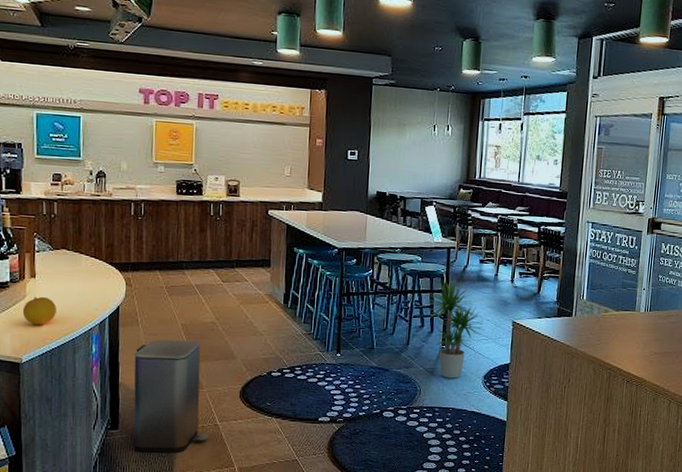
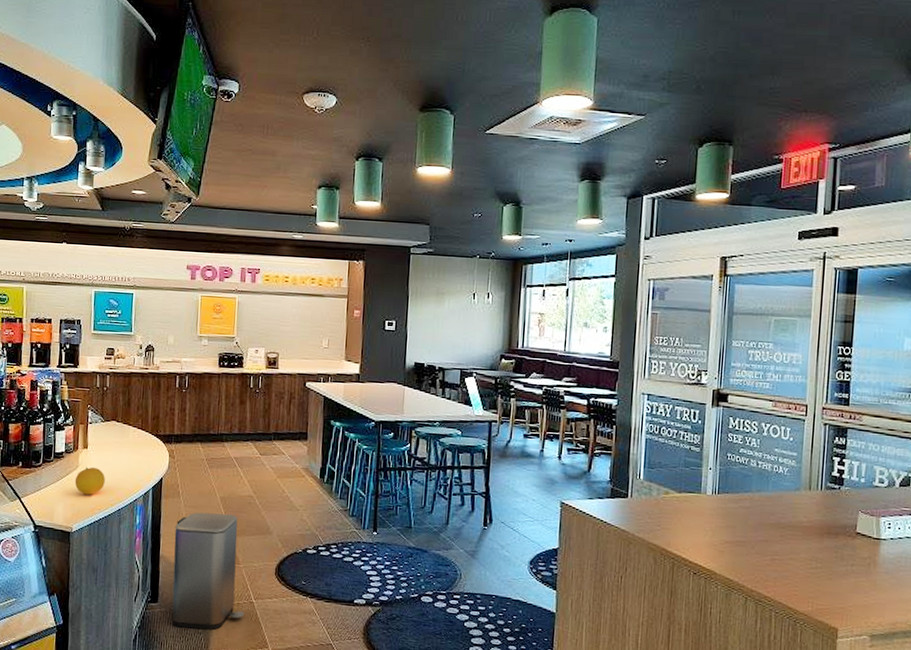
potted plant: present [423,278,485,379] -> none [464,454,530,563]

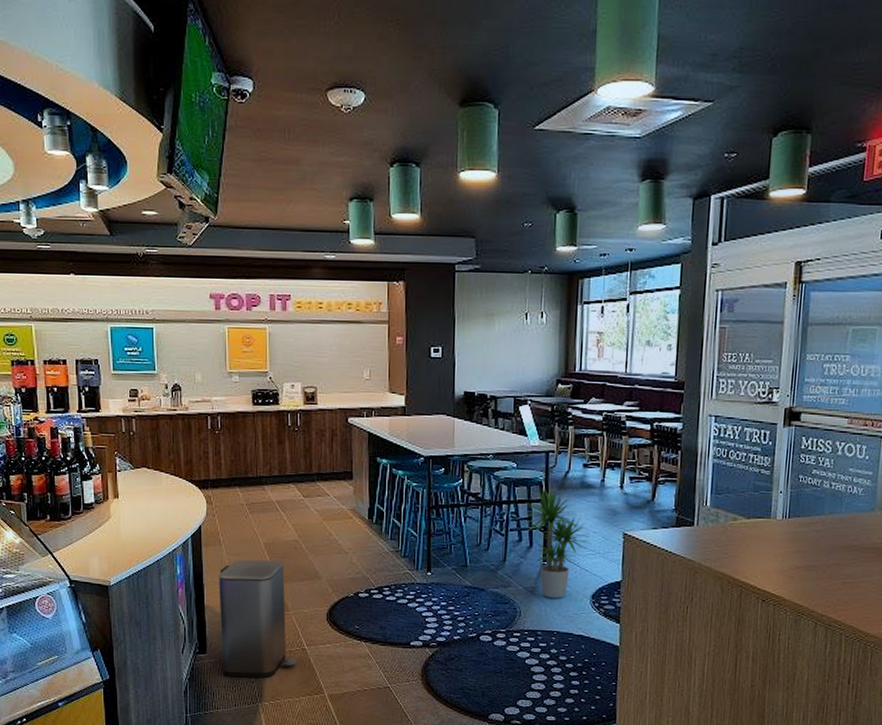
fruit: present [74,467,105,495] -> none [108,517,140,547]
potted plant: none [464,454,530,563] -> present [521,486,591,599]

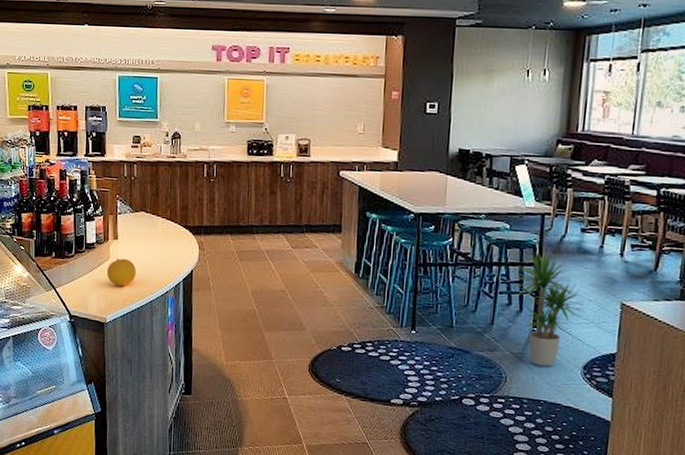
fruit: none [108,517,140,547] -> present [106,258,136,287]
pedal bin: present [218,559,298,679] -> none [205,306,278,424]

